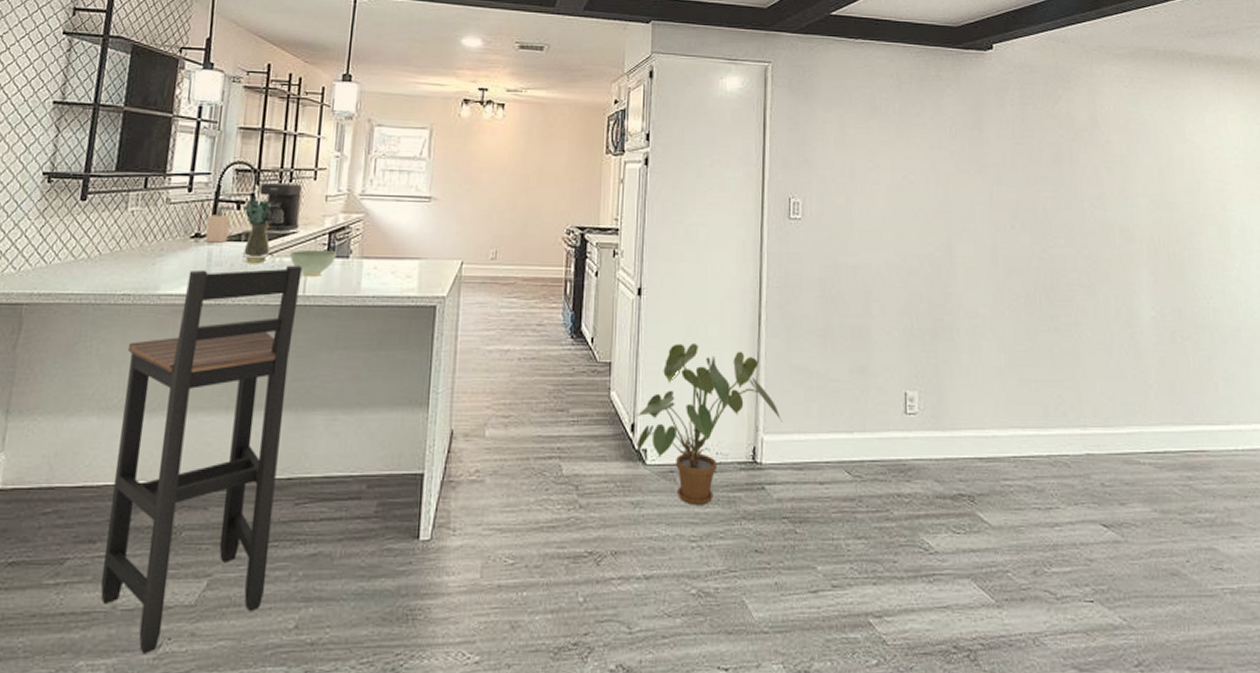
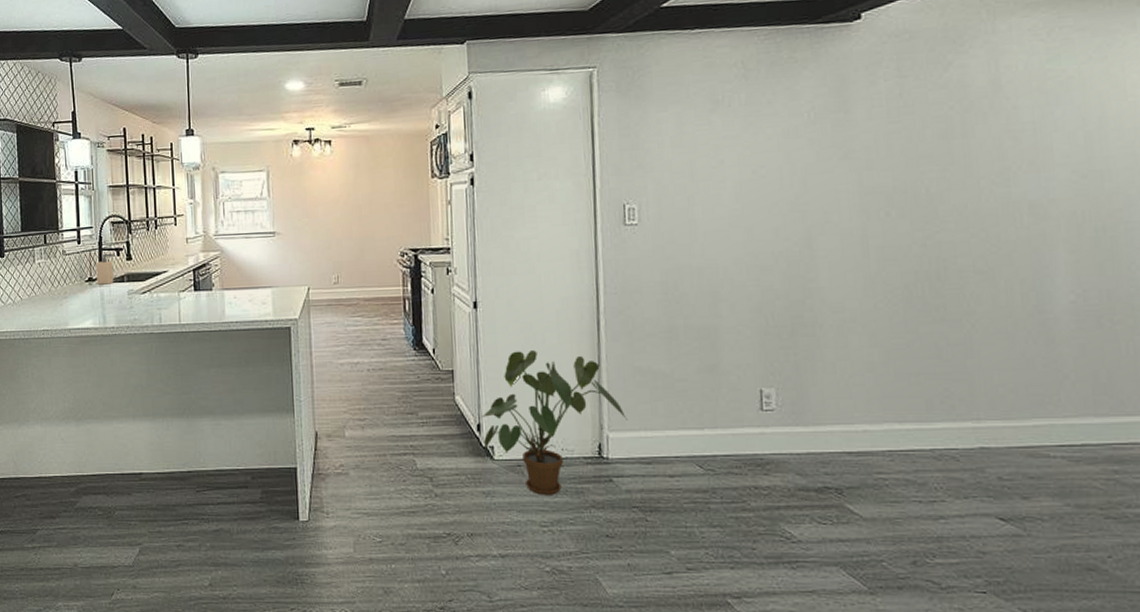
bar stool: present [100,265,302,654] -> none [53,298,183,599]
vase: present [243,197,271,264] -> none [122,244,147,300]
coffee maker: present [259,182,302,232] -> none [132,230,169,272]
bowl: present [289,249,338,276] -> none [163,284,203,308]

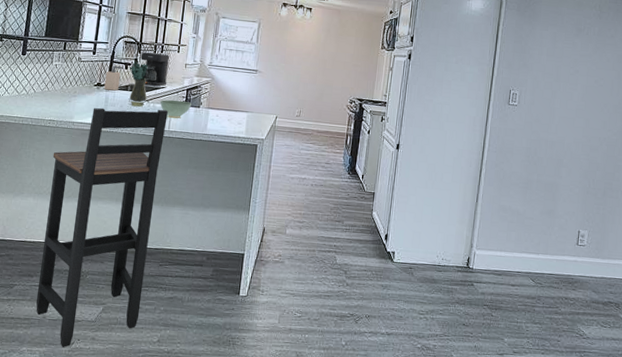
bar stool: none [53,298,183,599] -> present [35,107,168,347]
vase: none [122,244,147,300] -> present [129,61,148,107]
coffee maker: none [132,230,169,272] -> present [140,52,169,86]
bowl: none [163,284,203,308] -> present [160,100,192,118]
house plant: present [481,350,627,495] -> none [388,184,490,292]

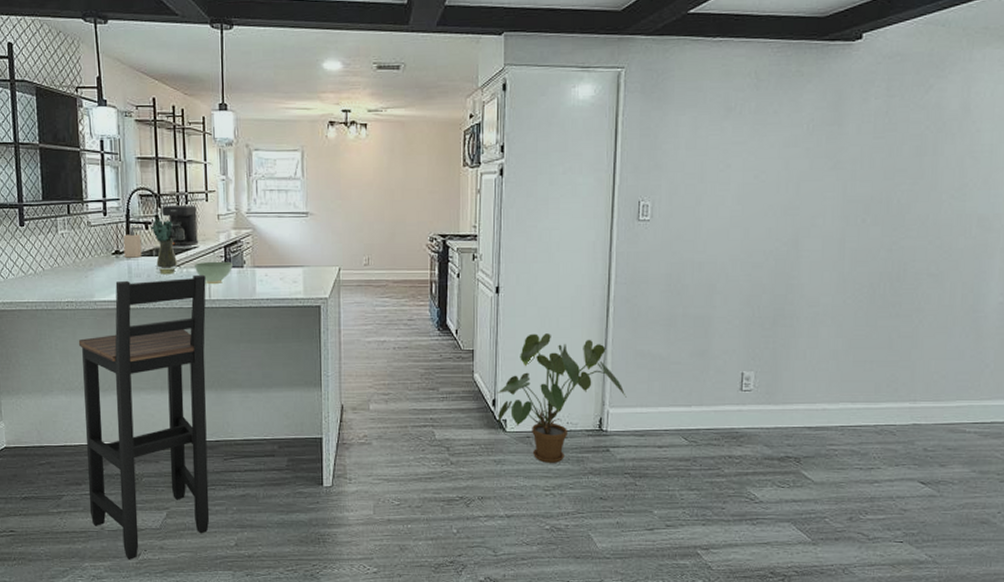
house plant: none [388,184,490,292] -> present [497,333,627,463]

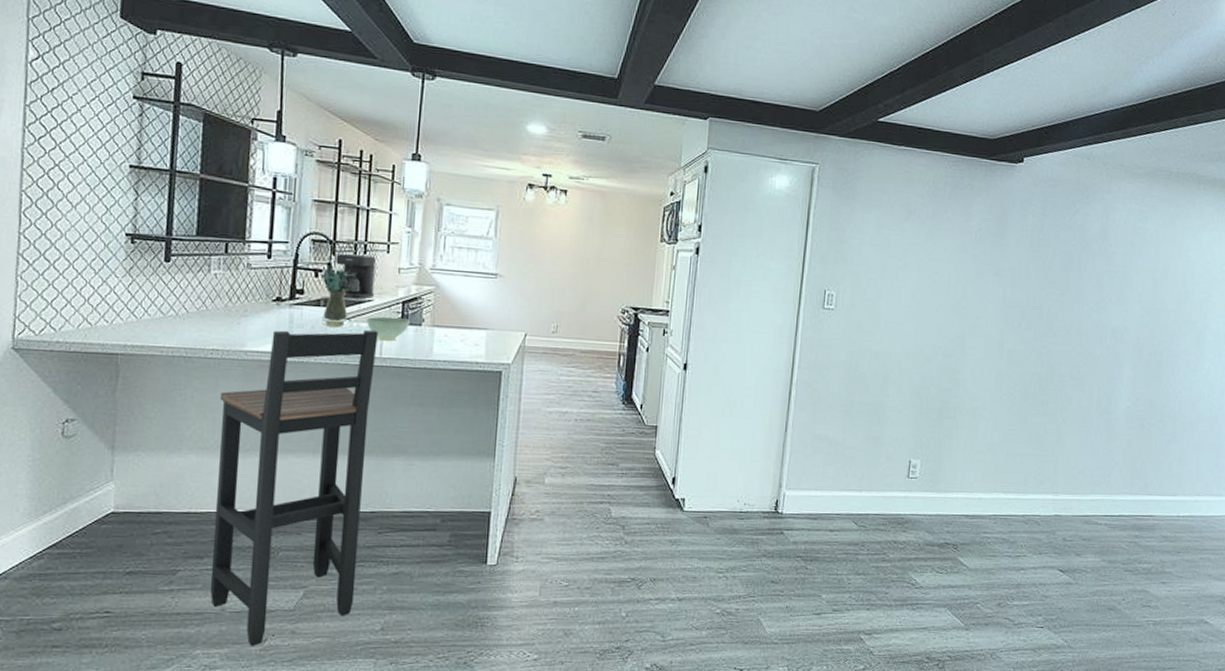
soap dispenser: present [123,226,143,258] -> none [286,272,312,307]
house plant: present [497,333,627,463] -> none [677,412,803,545]

